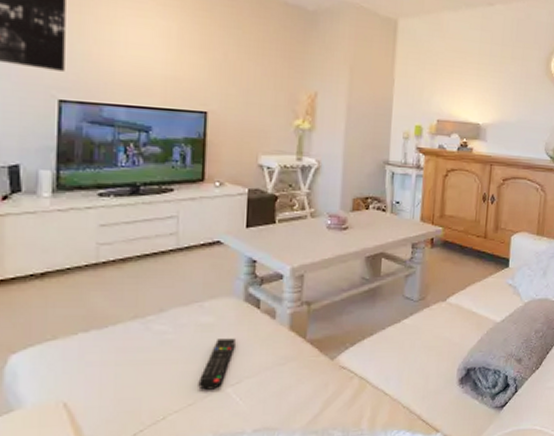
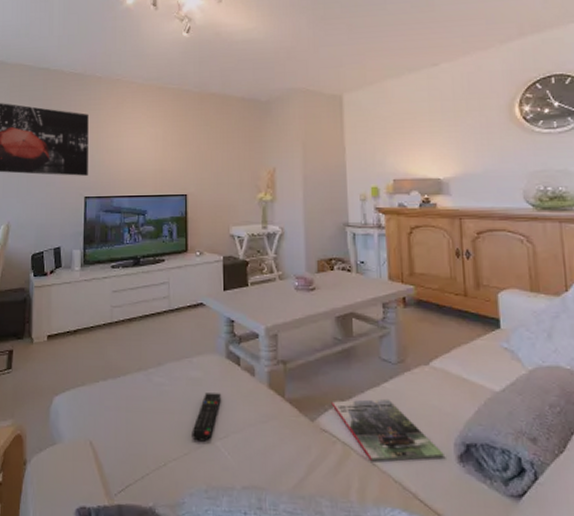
magazine: none [352,334,448,391] -> present [331,398,444,461]

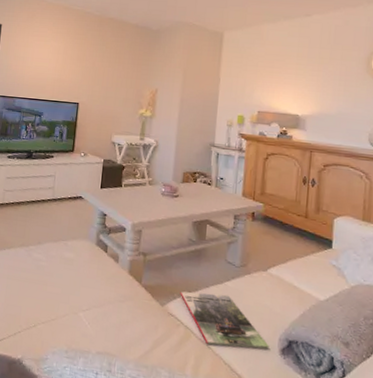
remote control: present [192,393,221,442] -> none [59,271,88,311]

